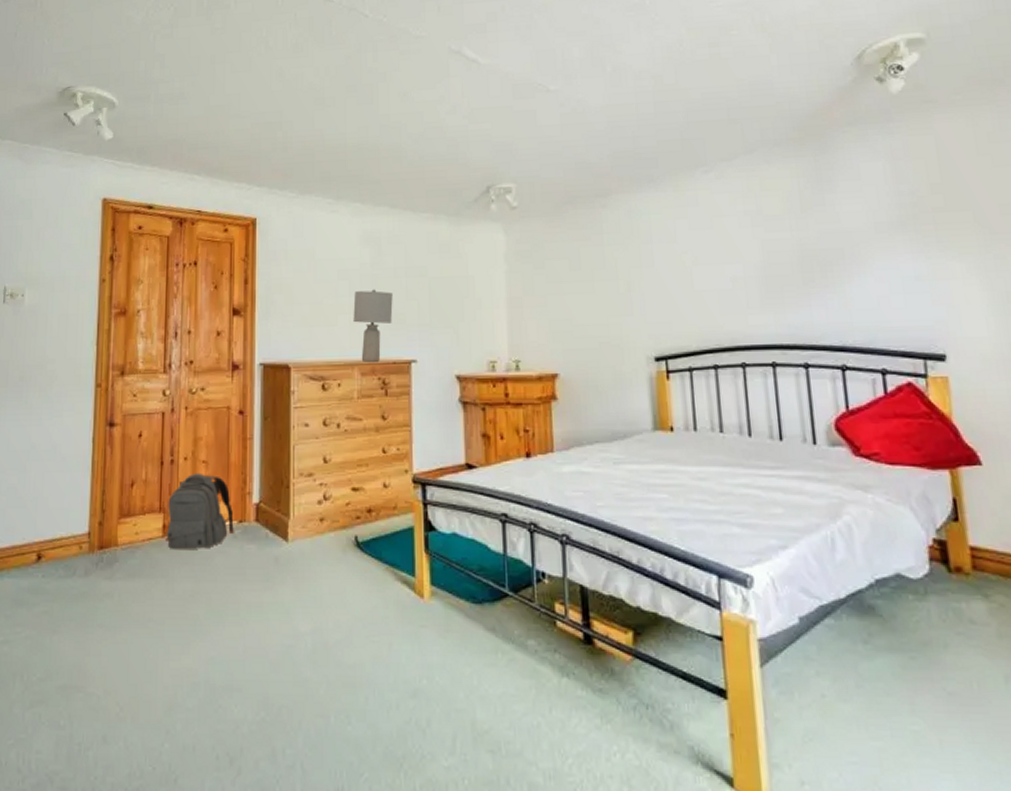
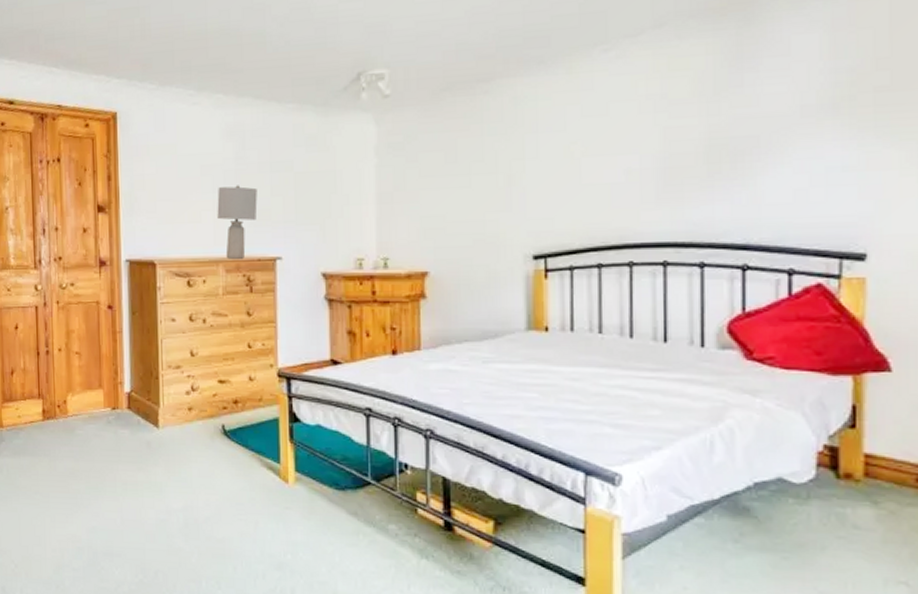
backpack: present [166,473,234,549] -> none [46,363,108,432]

